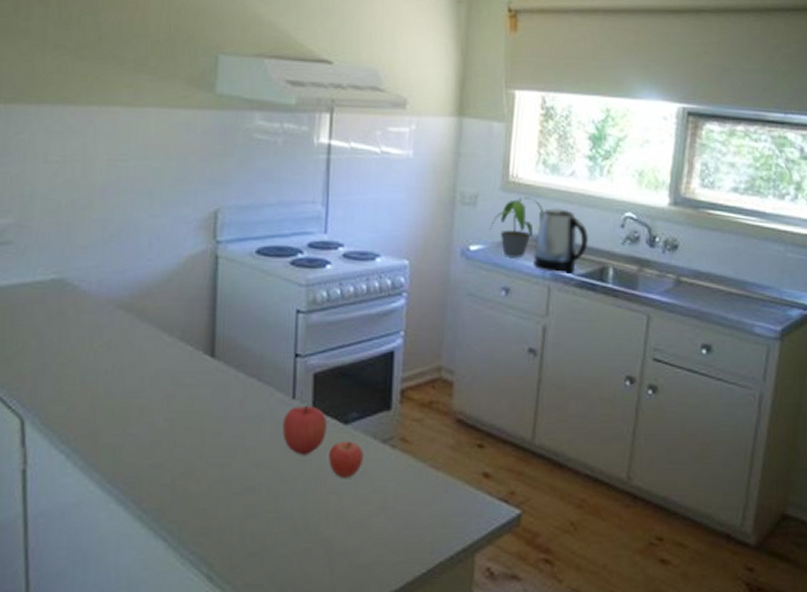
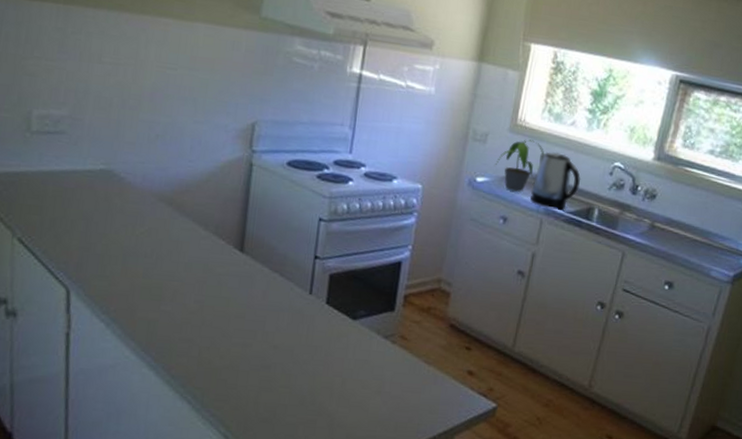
fruit: present [281,405,327,456] -> none [298,300,338,343]
fruit: present [329,440,364,478] -> none [336,333,368,365]

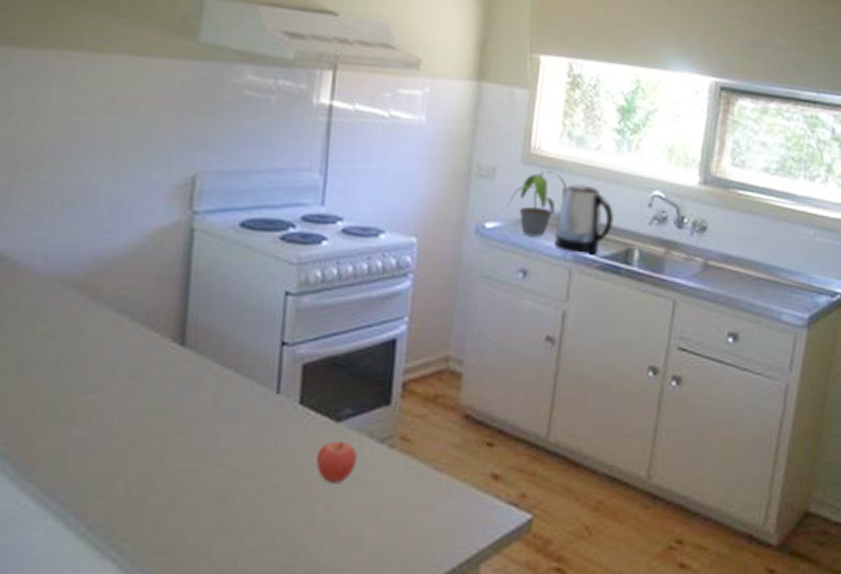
fruit: none [336,333,368,365] -> present [316,440,358,483]

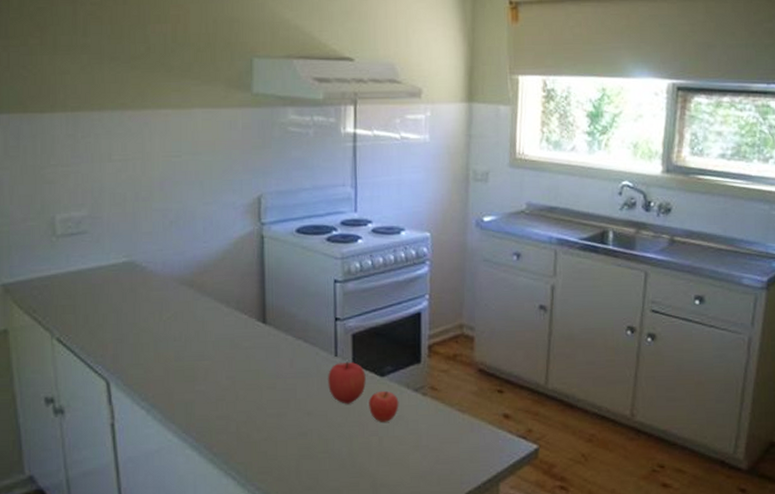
fruit: none [262,400,316,458] -> present [327,361,366,404]
potted plant: present [507,171,568,237] -> none [500,171,549,226]
kettle: present [553,183,615,255] -> none [540,179,590,238]

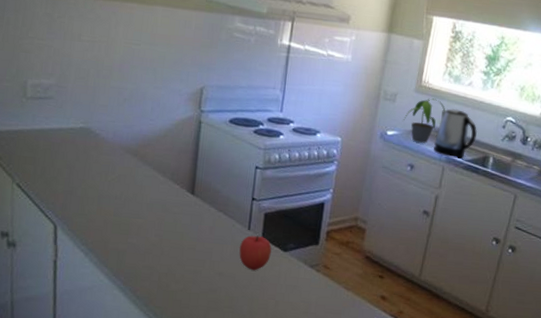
fruit: present [369,390,399,422] -> none [270,263,296,290]
potted plant: none [500,171,549,226] -> present [403,98,446,143]
kettle: none [540,179,590,238] -> present [433,108,478,158]

